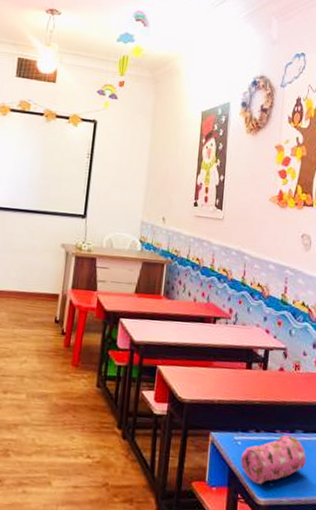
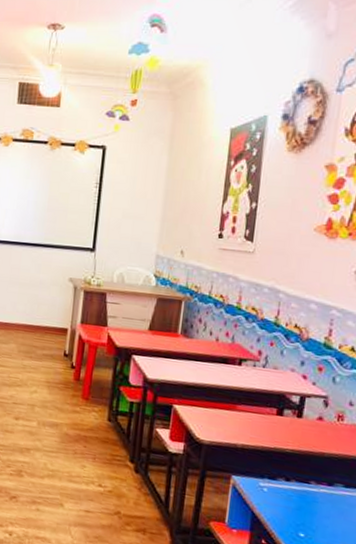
pencil case: present [241,434,306,484] -> none [266,487,346,534]

